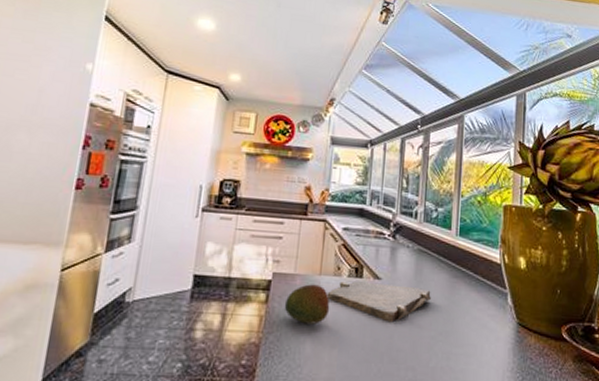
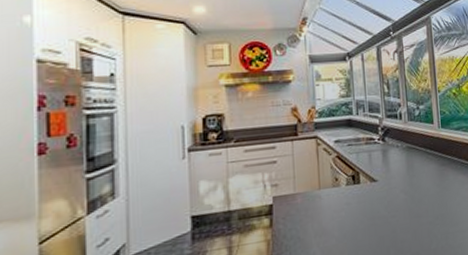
fruit: present [284,284,331,325] -> none [289,198,334,239]
cutting board: present [327,281,432,323] -> none [329,181,425,219]

